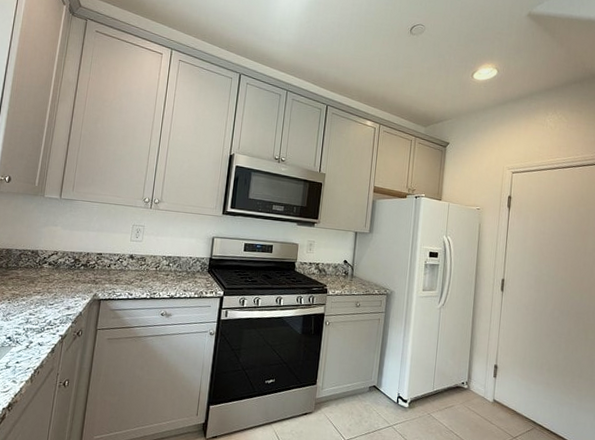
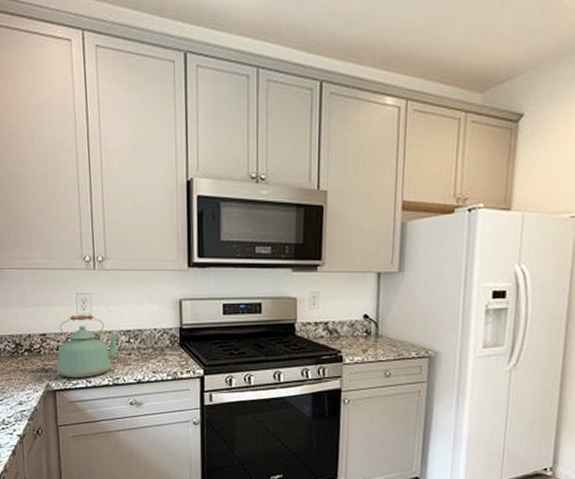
kettle: none [105,241,162,291] -> present [56,314,120,379]

